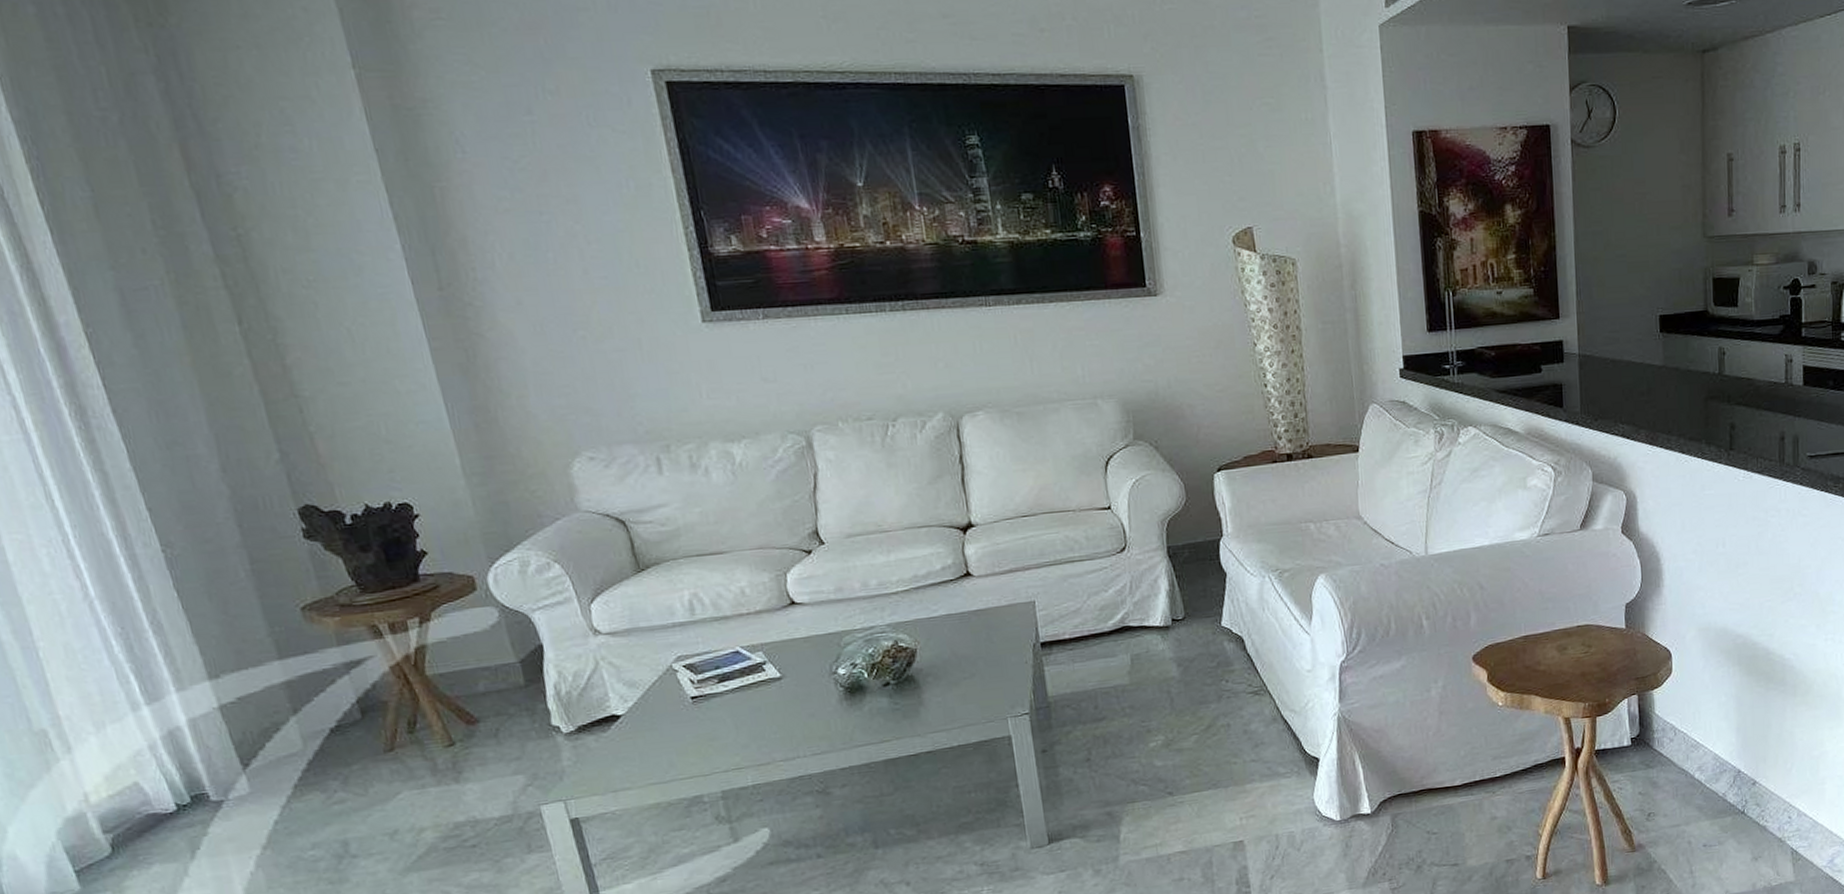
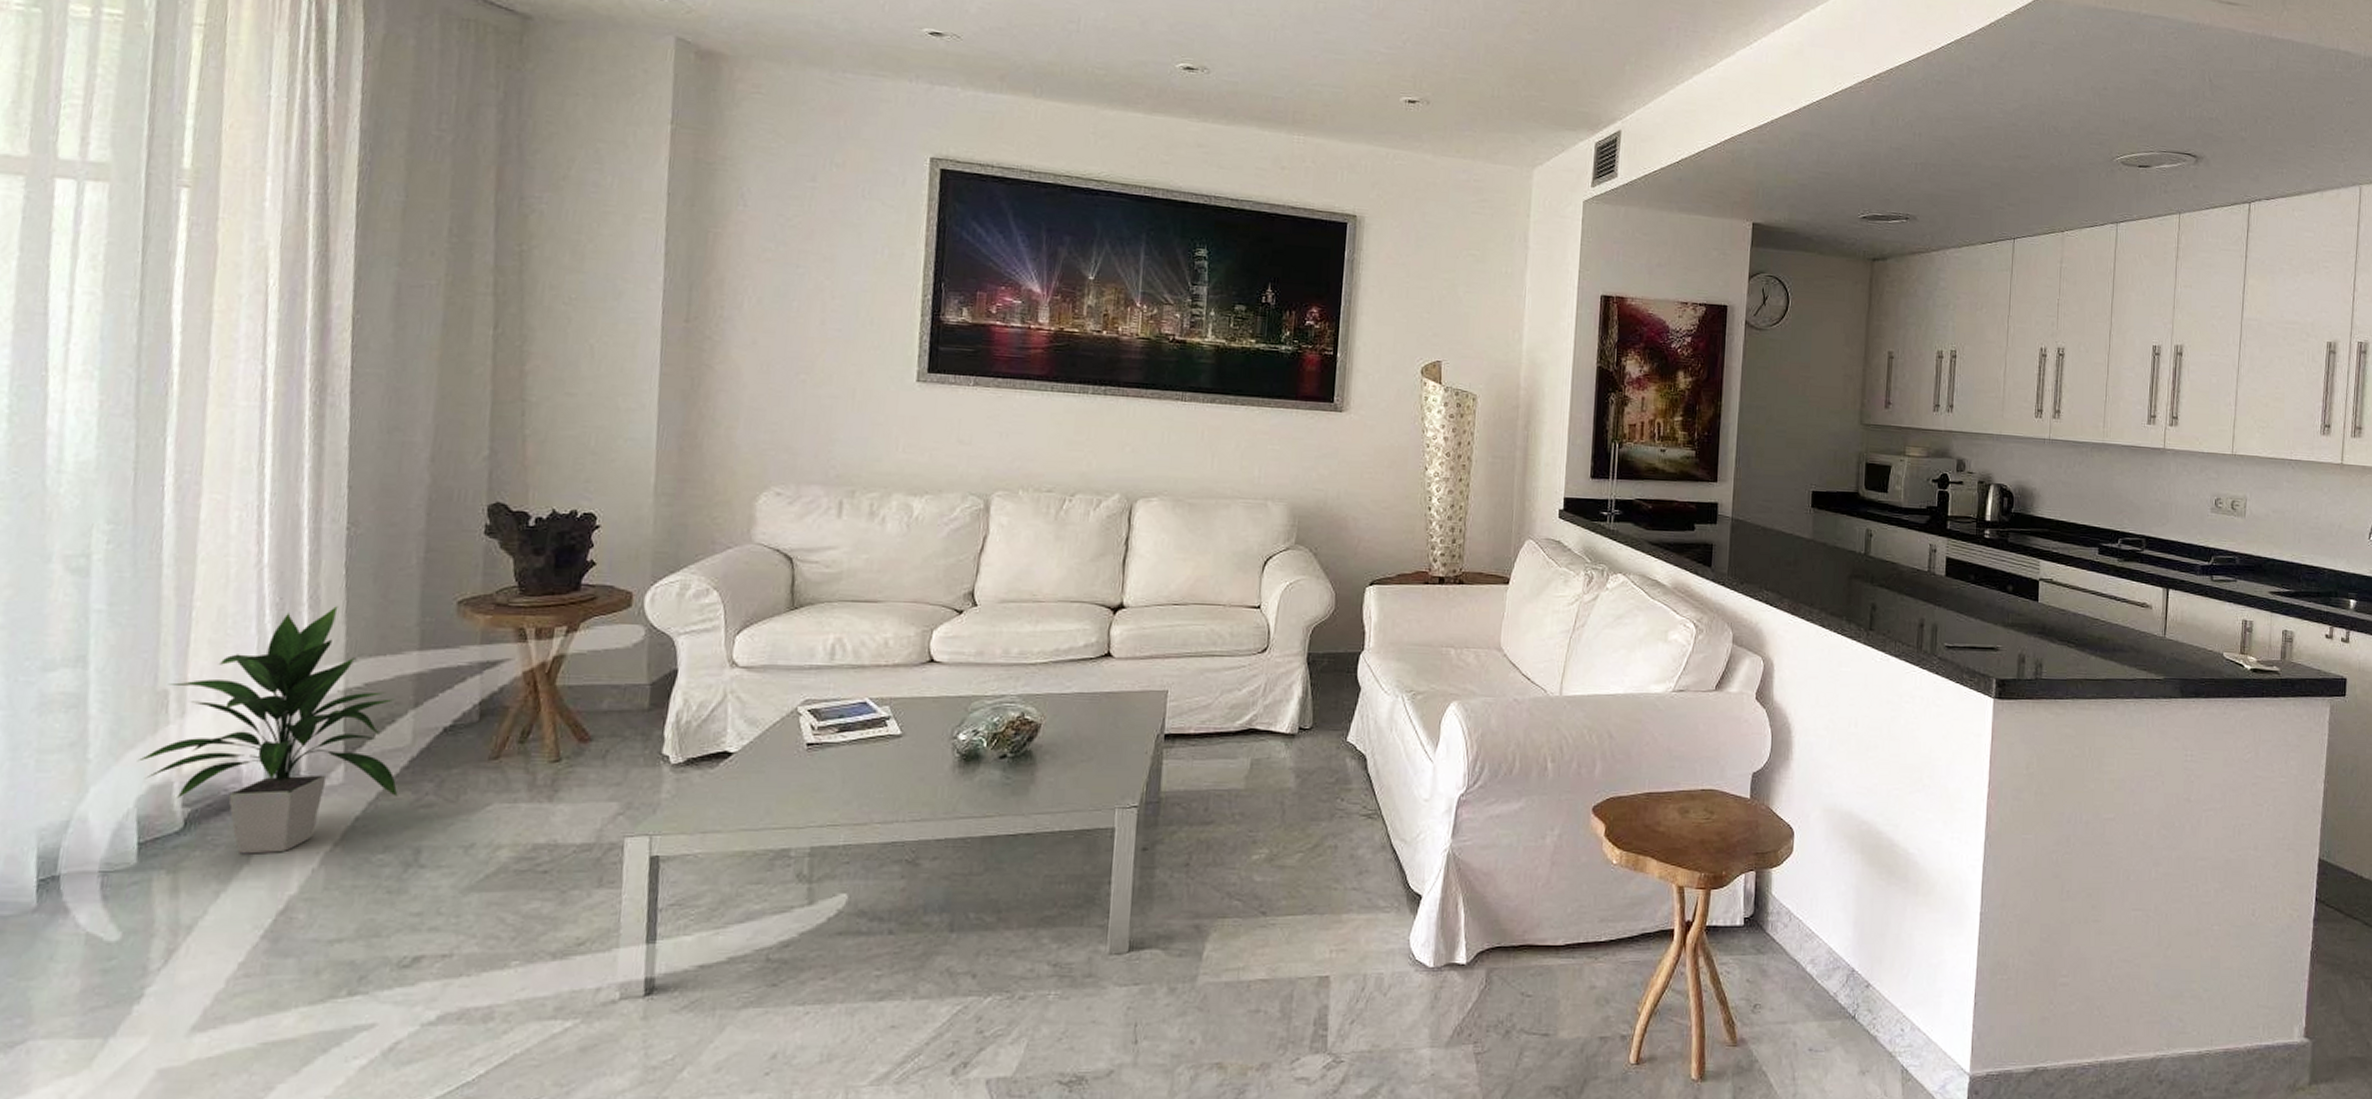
indoor plant: none [42,628,308,868] -> present [137,606,398,854]

